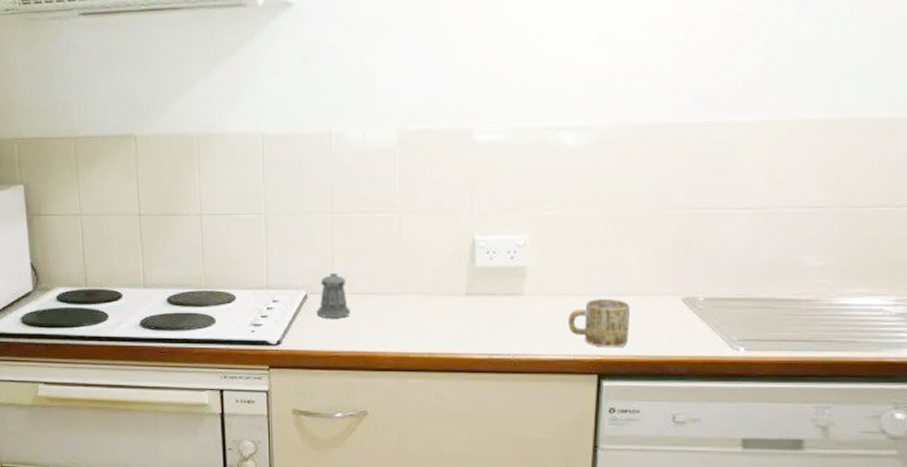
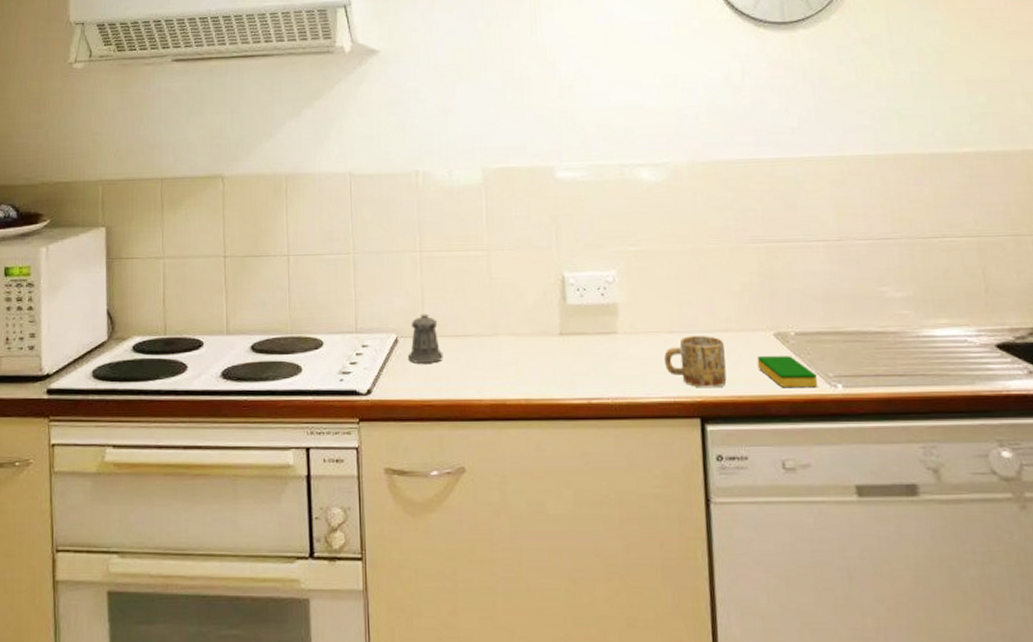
dish sponge: none [661,320,720,350] -> present [756,356,817,388]

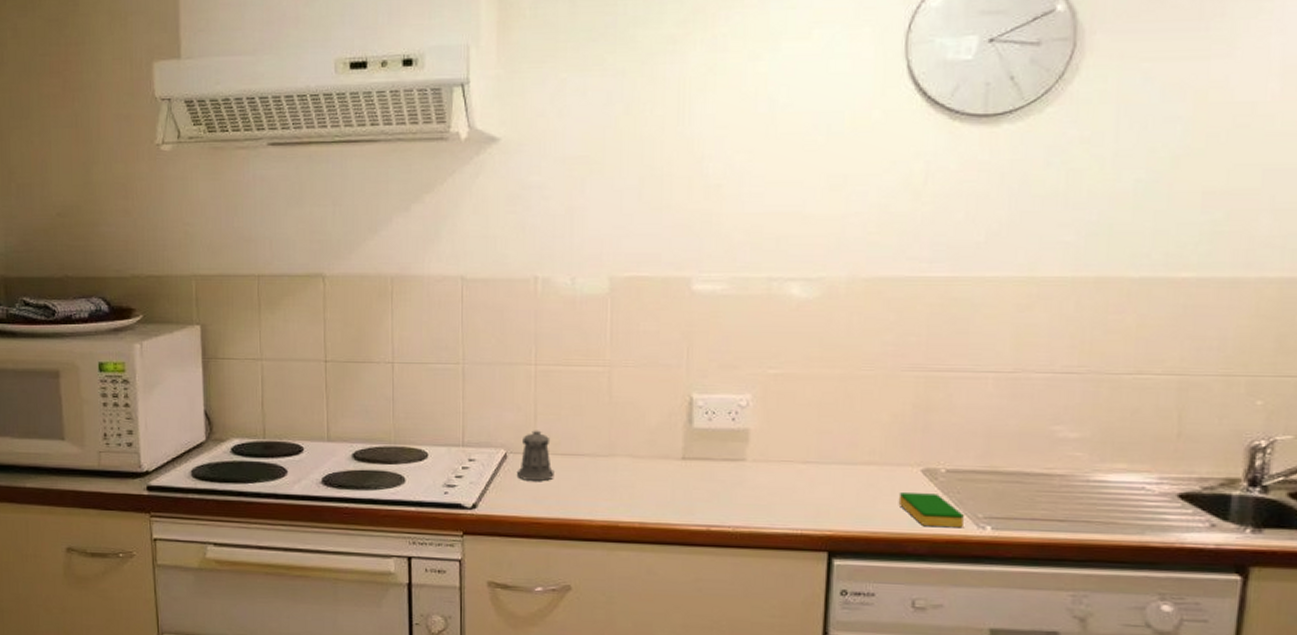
mug: present [664,336,727,388] -> none [795,467,864,523]

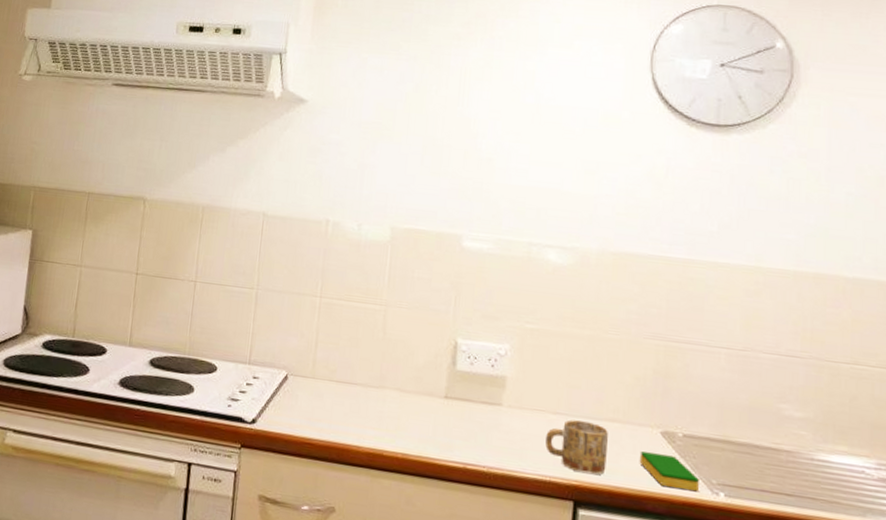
pepper shaker: present [516,430,554,481] -> none [294,356,329,405]
mug: none [795,467,864,523] -> present [545,419,608,475]

